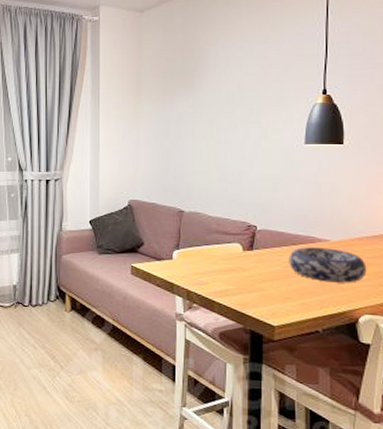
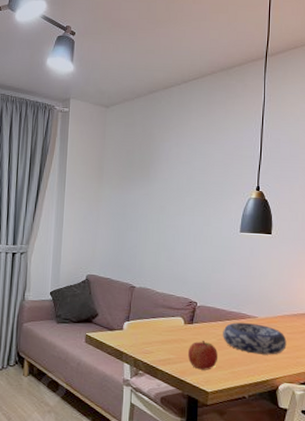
fruit: none [248,269,285,302] -> present [187,341,219,370]

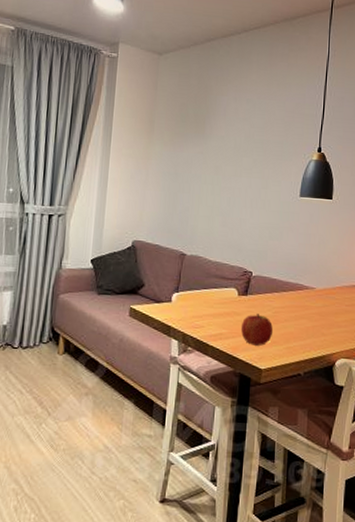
decorative bowl: present [223,322,287,355] -> none [278,294,345,329]

